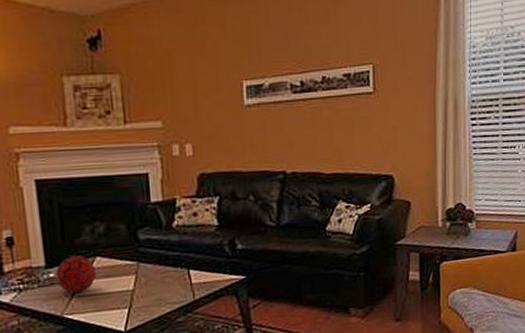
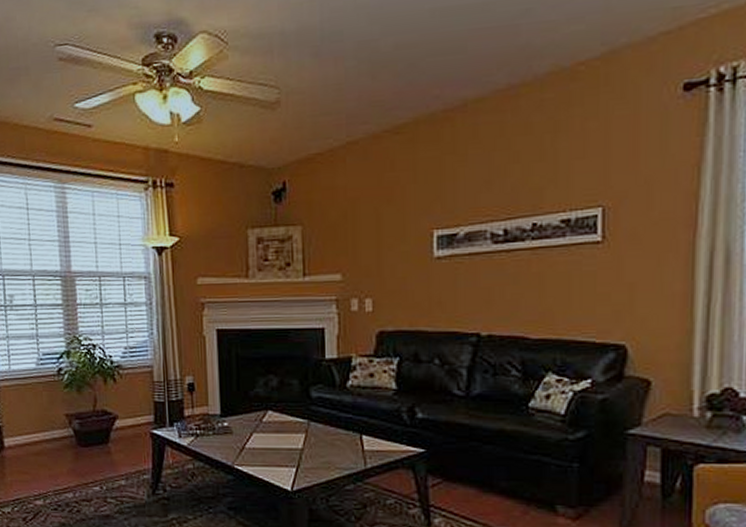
decorative orb: present [56,255,96,294] -> none [230,407,267,446]

